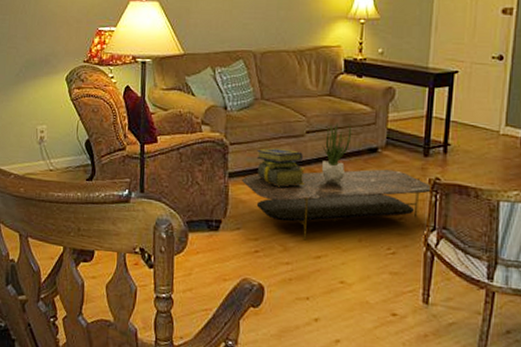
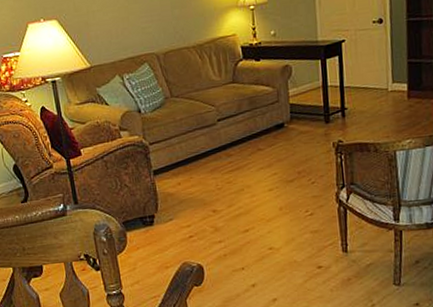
coffee table: present [242,169,433,241] -> none [166,140,338,219]
stack of books: present [256,147,306,187] -> none [175,139,225,175]
potted plant: present [322,123,352,184] -> none [234,105,259,164]

